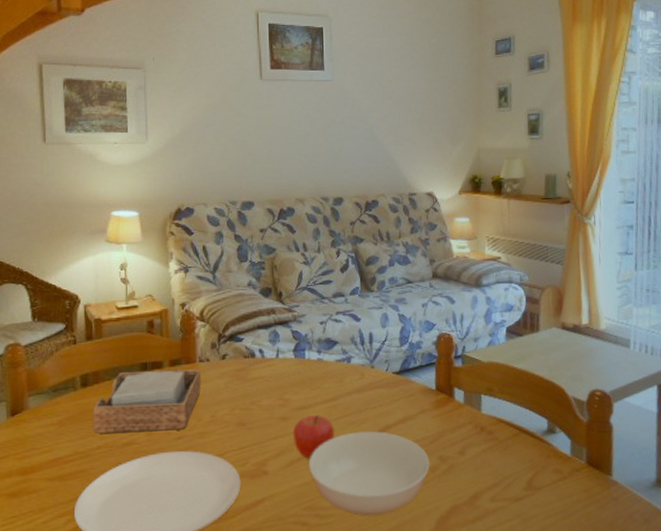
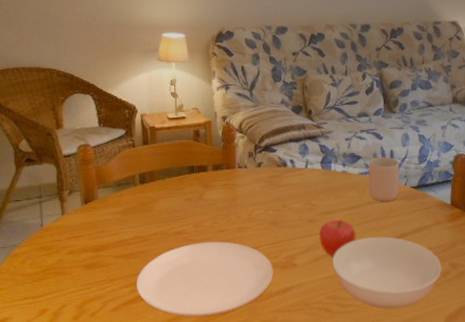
napkin holder: present [93,369,201,434] -> none [150,172,240,224]
cup: none [346,340,380,391] -> present [369,156,400,201]

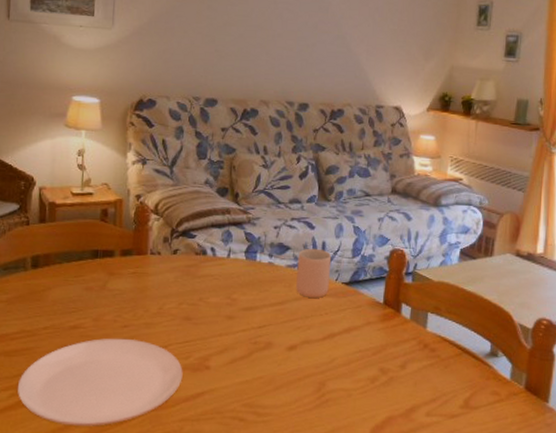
fruit: present [318,220,356,257] -> none [237,317,280,359]
bowl: present [332,236,442,308] -> none [250,336,371,418]

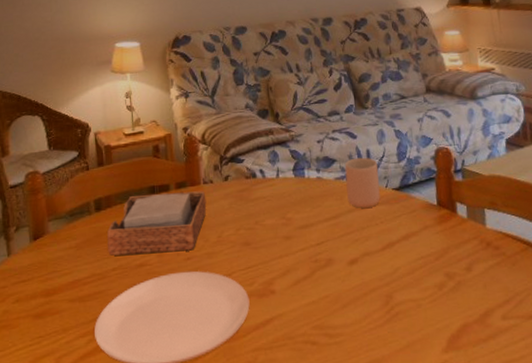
napkin holder: none [41,257,152,319] -> present [107,191,207,256]

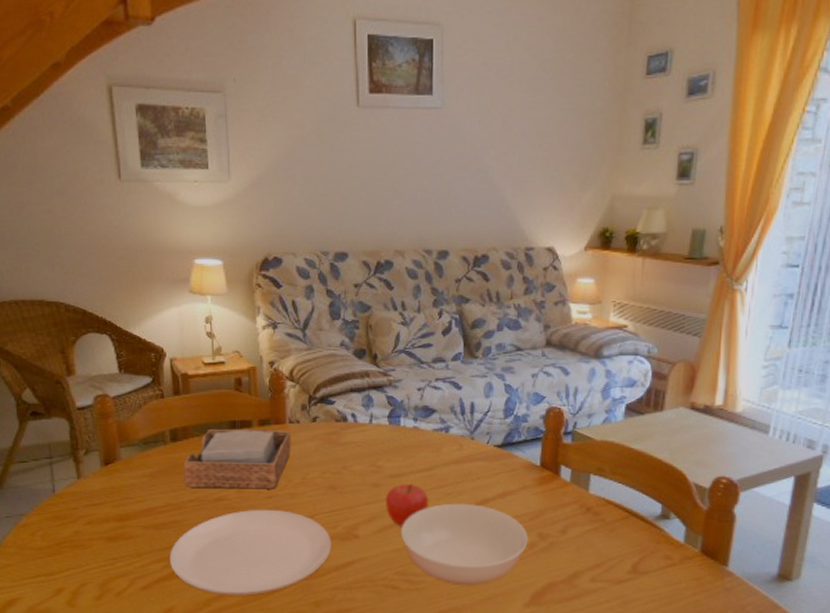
fruit: none [297,233,339,278] -> present [385,484,429,527]
bowl: none [314,248,437,334] -> present [401,503,528,585]
cup: present [344,157,380,208] -> none [444,410,482,462]

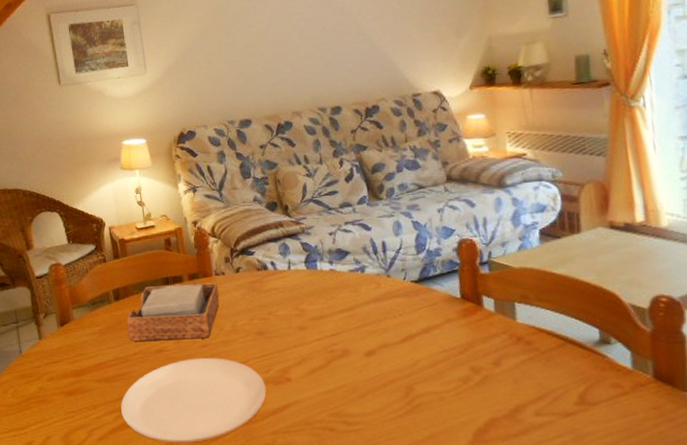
fruit: present [385,484,429,527] -> none [311,325,355,368]
bowl: present [401,503,528,585] -> none [330,340,461,424]

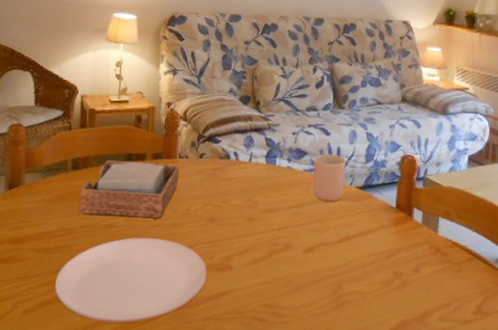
cup: none [358,249,398,300] -> present [313,153,346,201]

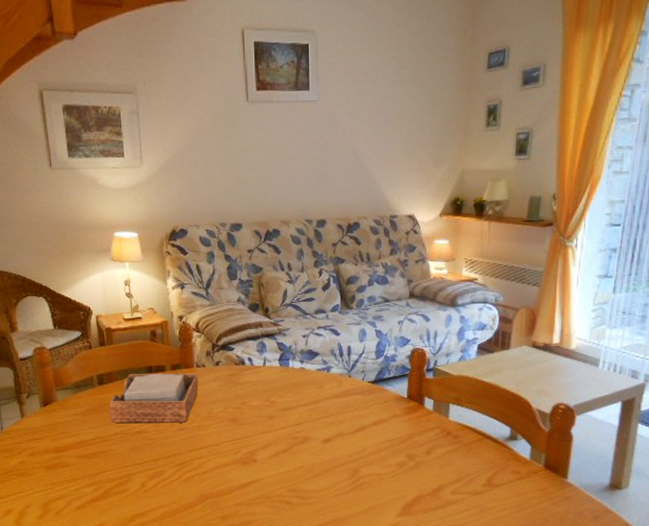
plate: present [55,237,207,323] -> none [99,439,234,512]
cup: present [313,153,346,201] -> none [326,352,357,396]

